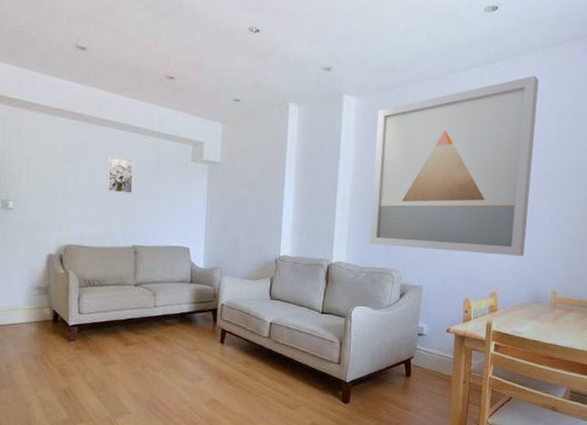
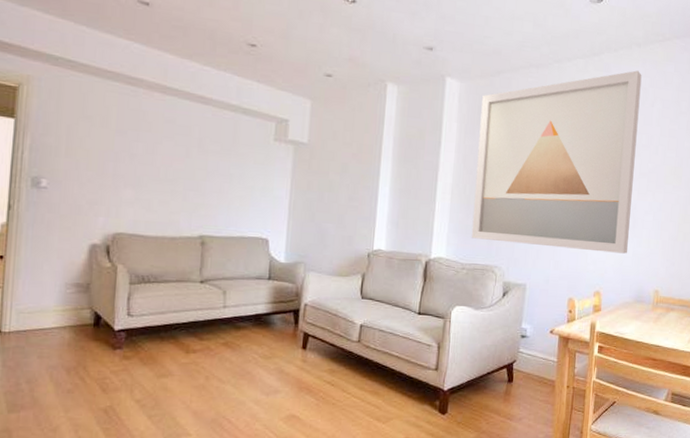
wall art: present [107,156,135,195] -> none [169,129,205,176]

